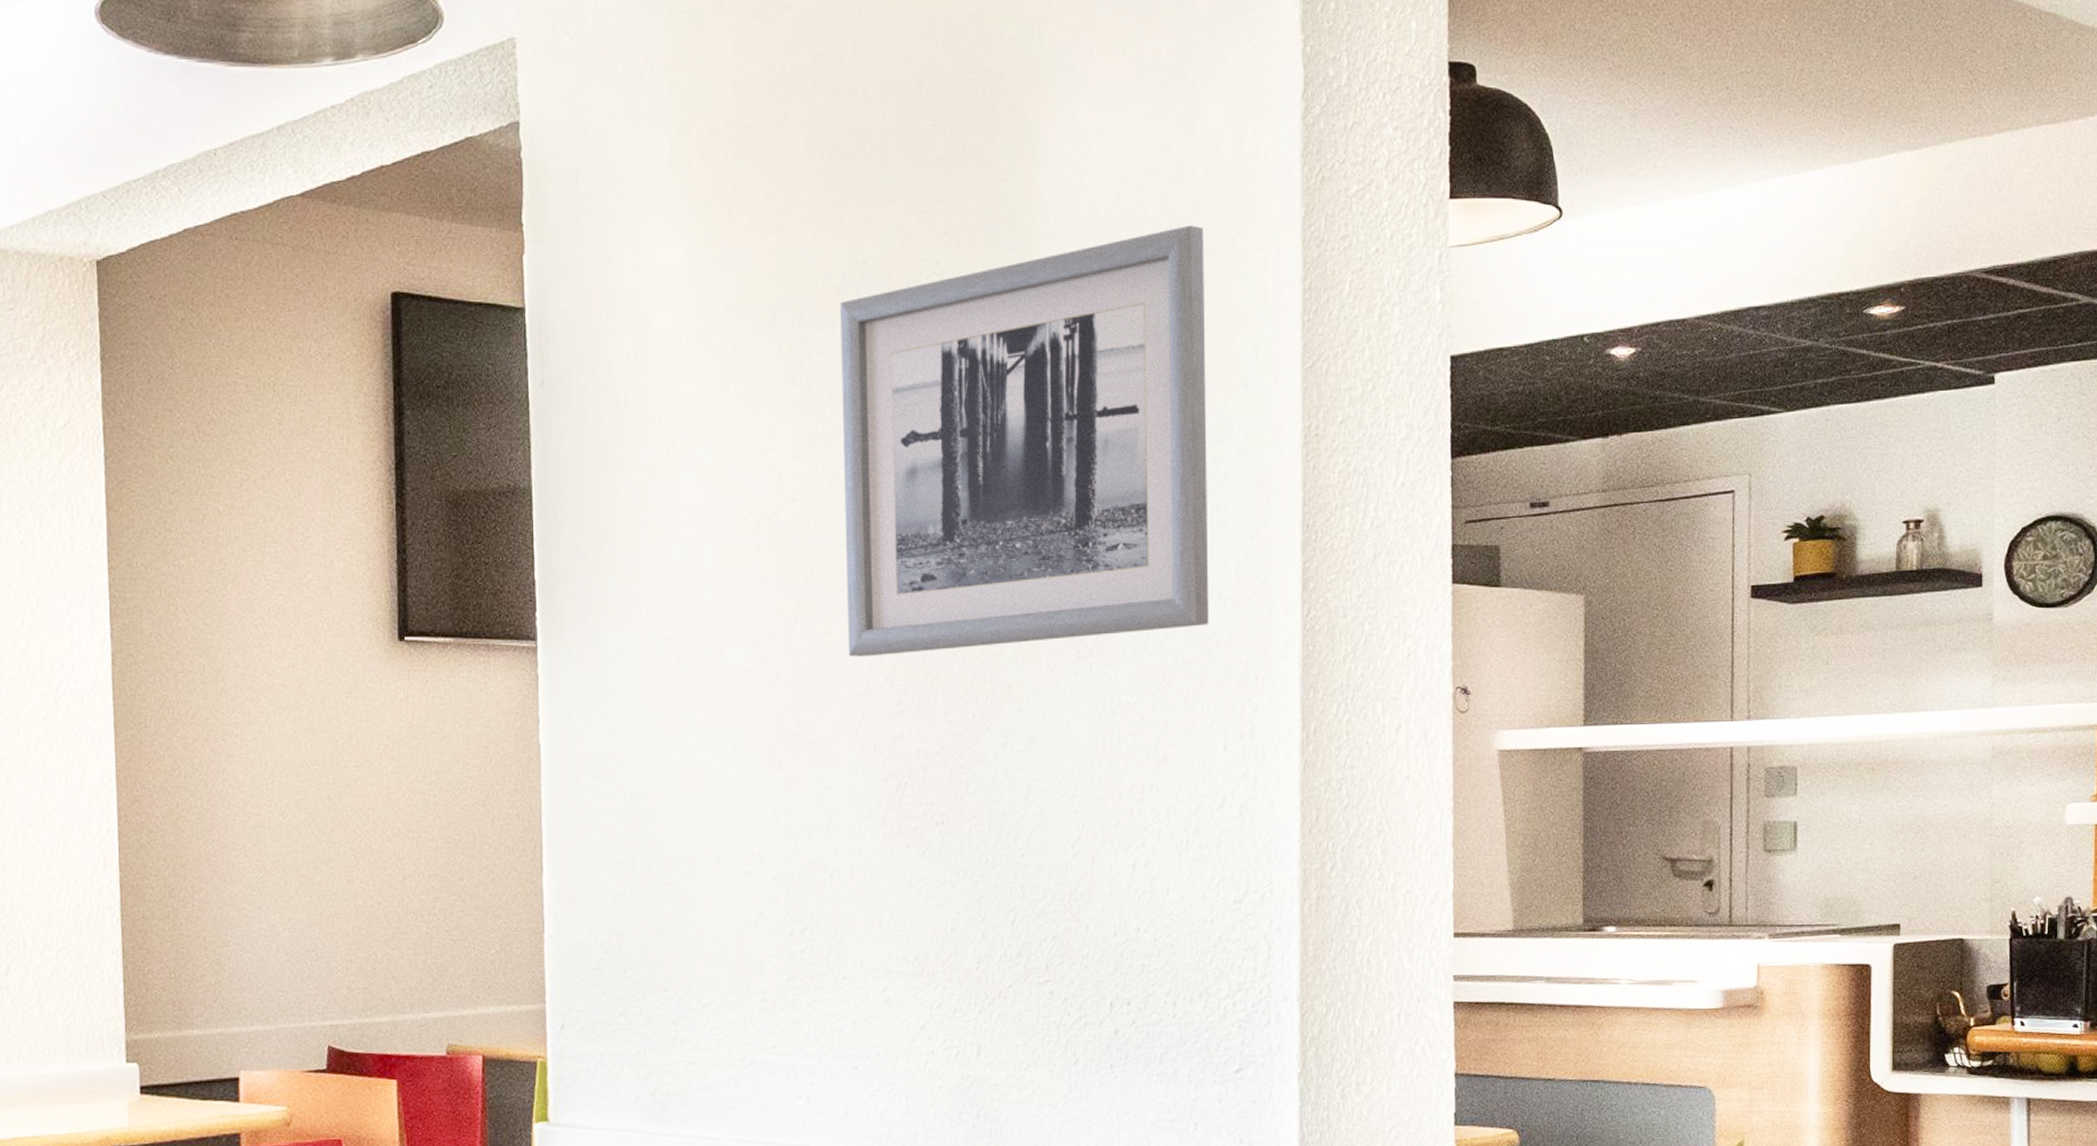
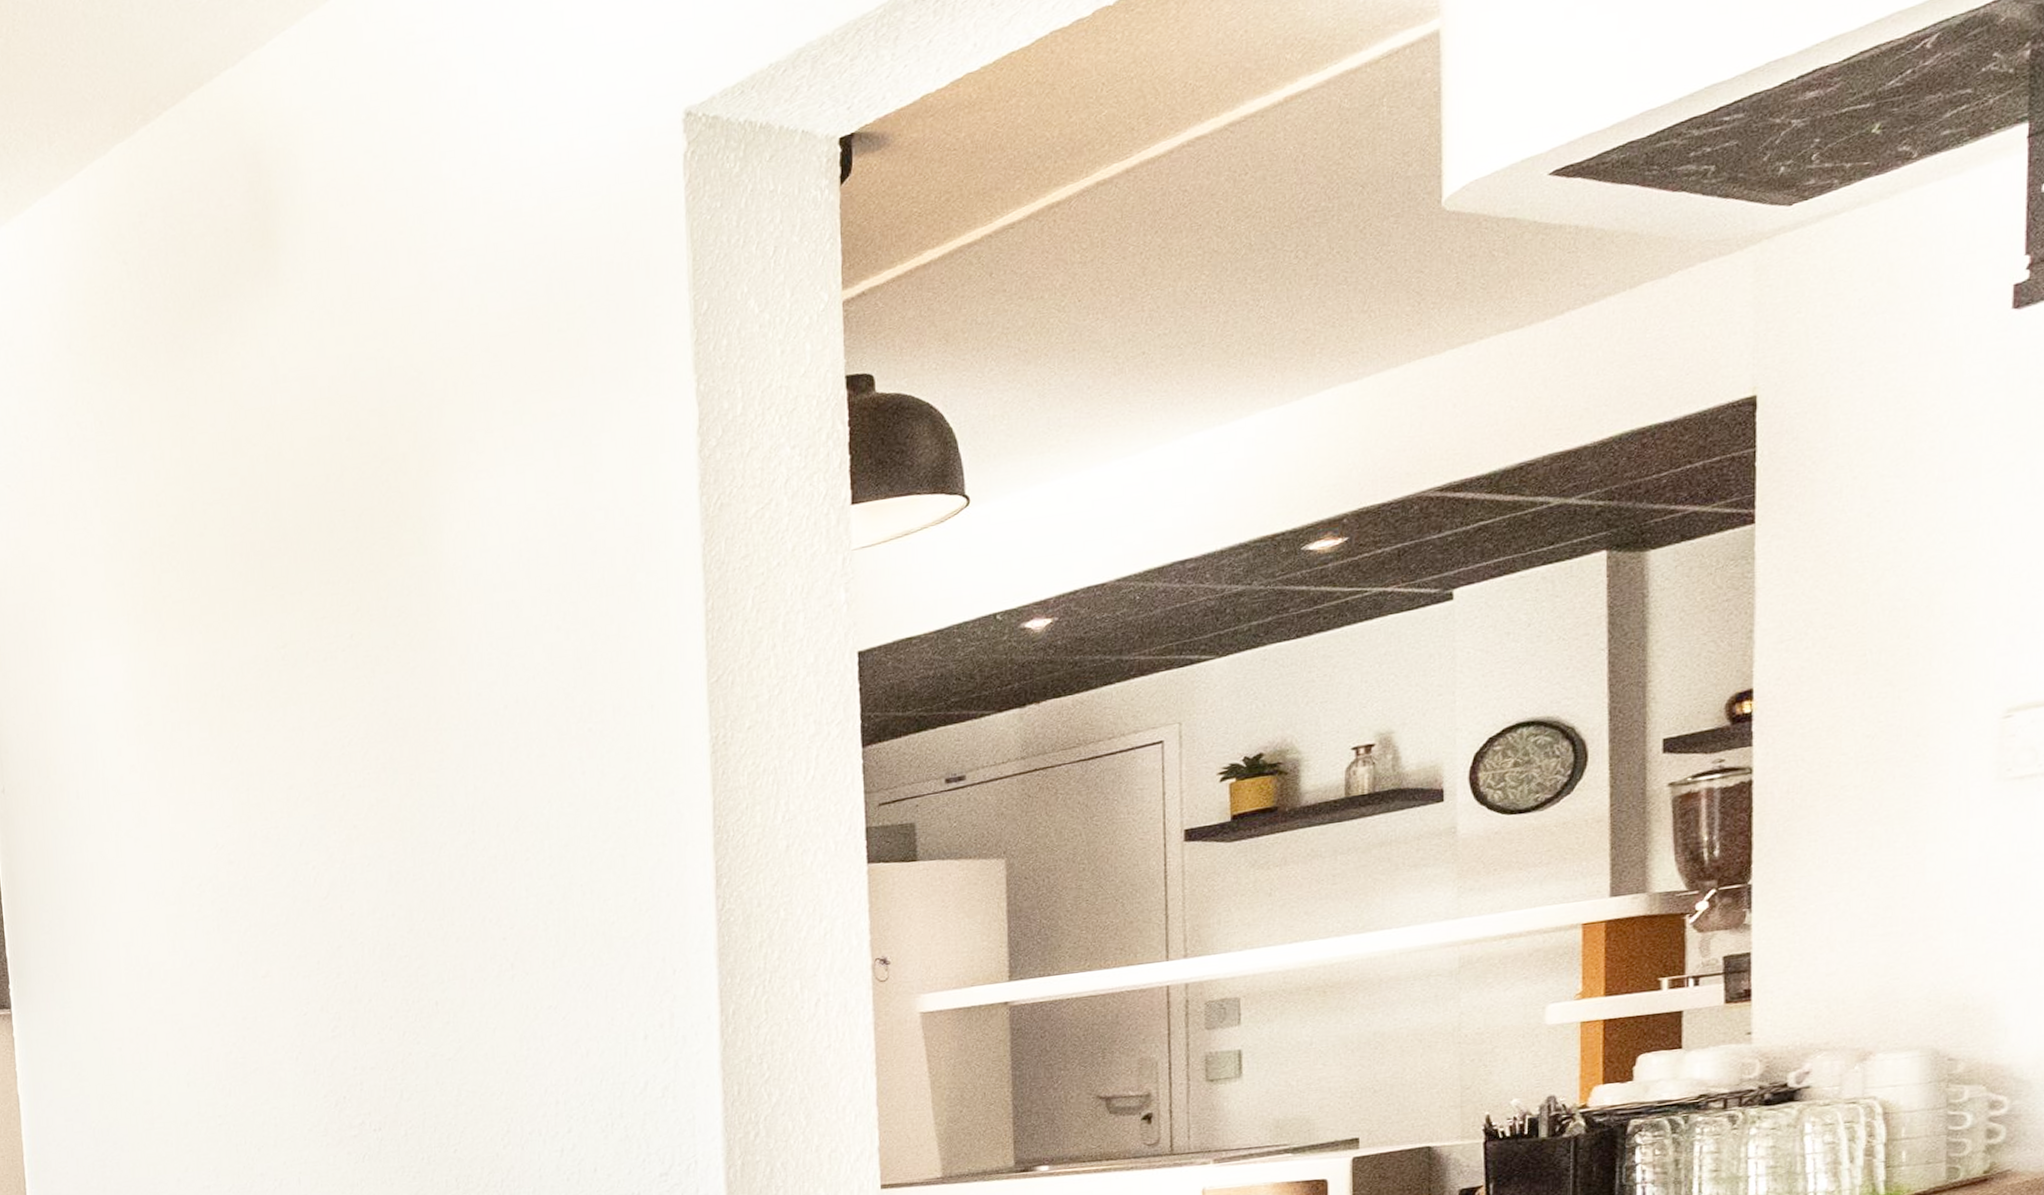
wall art: present [840,225,1209,657] -> none [264,567,625,993]

